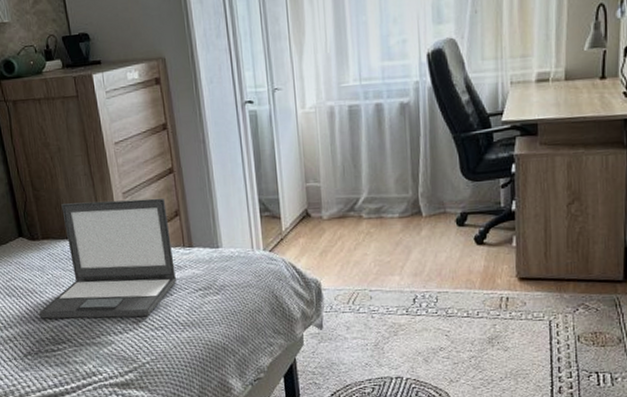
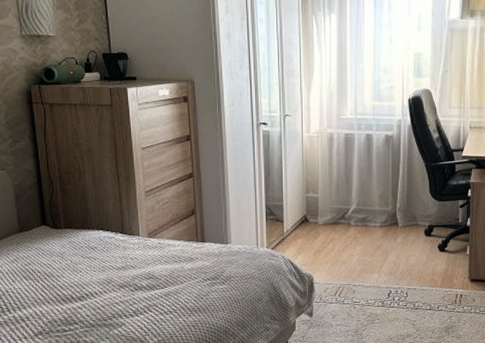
laptop: present [39,198,177,319] -> none [54,197,188,302]

